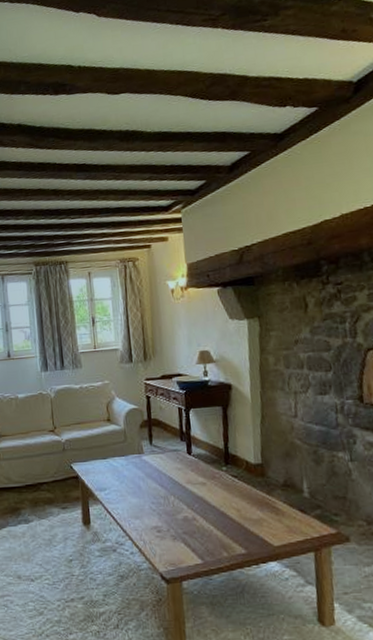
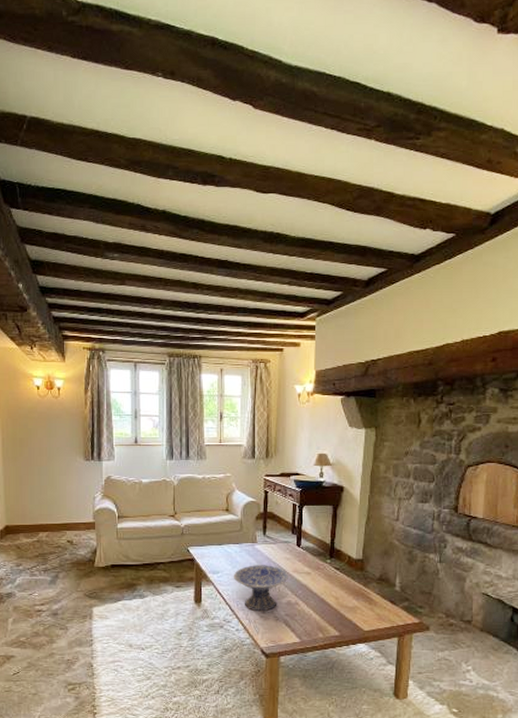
decorative bowl: none [121,477,182,531] -> present [233,565,288,612]

